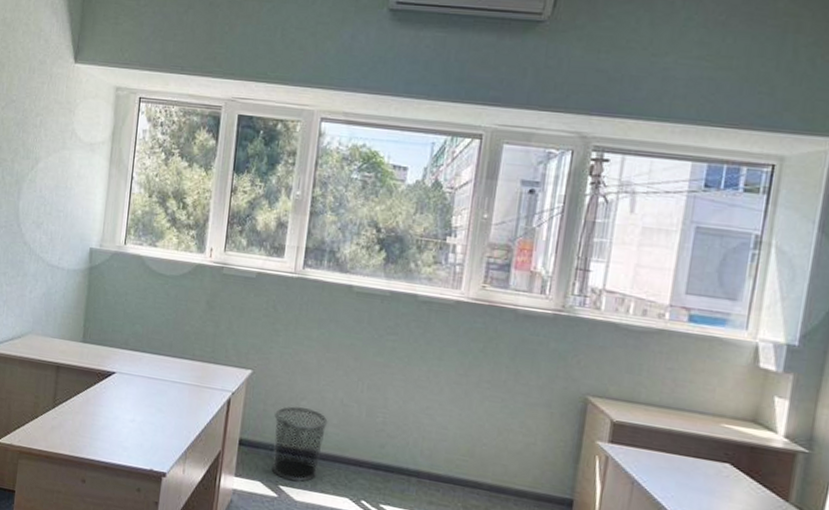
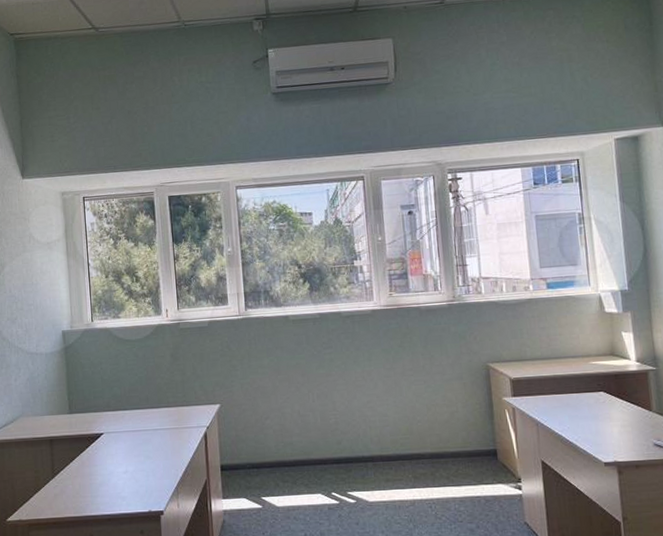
waste bin: present [272,406,328,482] -> none [246,425,291,491]

